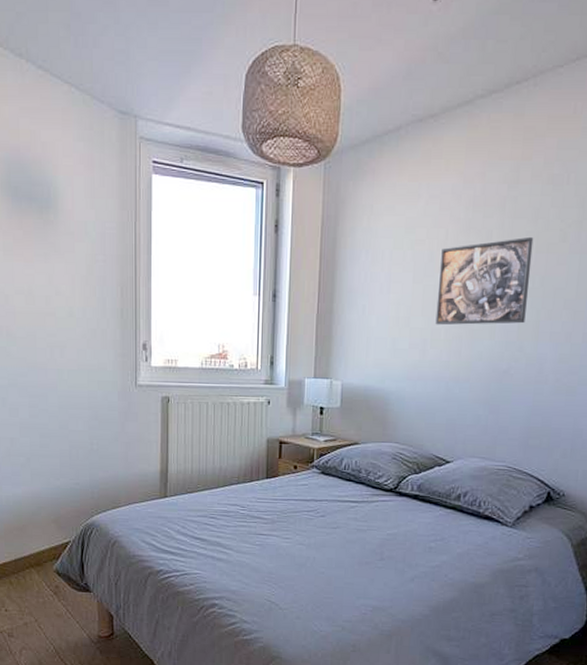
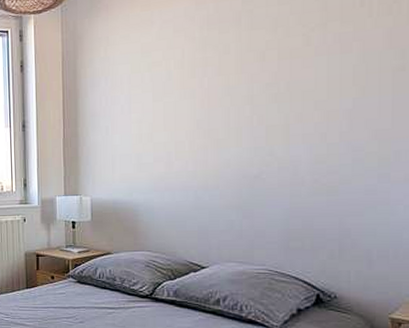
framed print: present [435,236,534,325] -> none [178,45,274,138]

